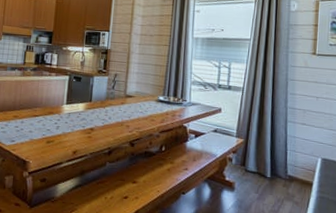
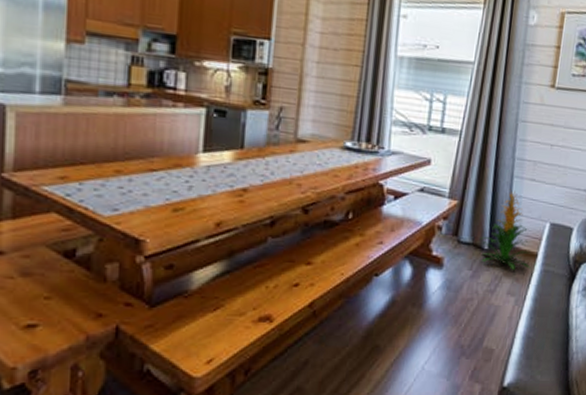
indoor plant: none [263,131,308,195] -> present [480,189,531,270]

